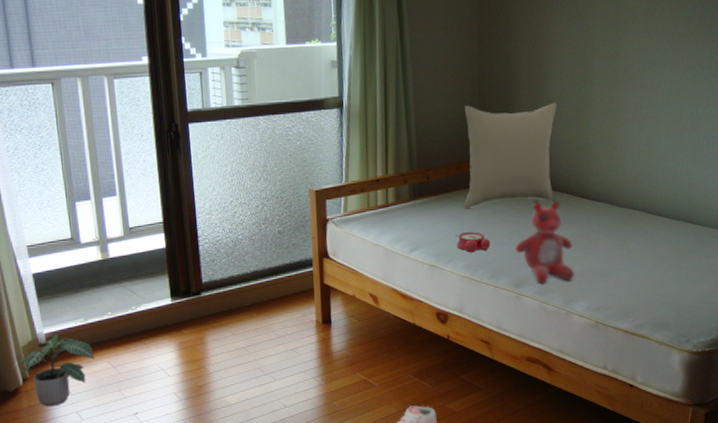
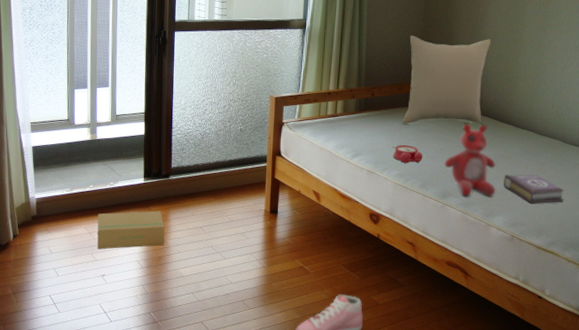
potted plant: present [18,333,94,407] -> none [11,199,75,262]
box: none [121,333,203,384] -> present [97,211,165,249]
book: none [583,251,650,284] -> present [504,174,565,204]

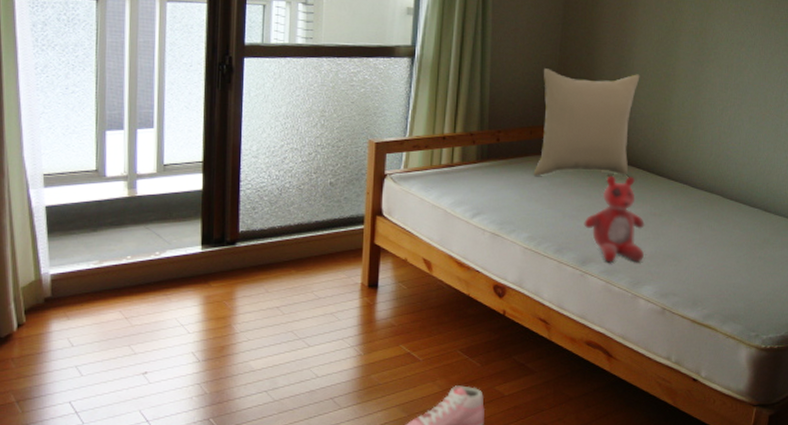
box: present [97,211,165,249] -> none [136,287,229,338]
alarm clock: present [392,145,423,163] -> none [522,201,559,223]
book: present [504,174,565,204] -> none [654,235,723,270]

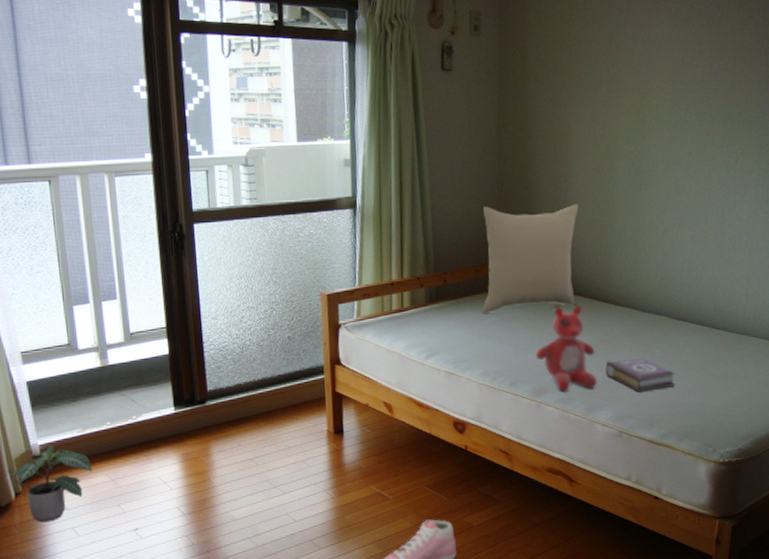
potted plant: none [15,275,105,358] -> present [11,445,92,523]
book: none [654,235,723,270] -> present [605,358,675,392]

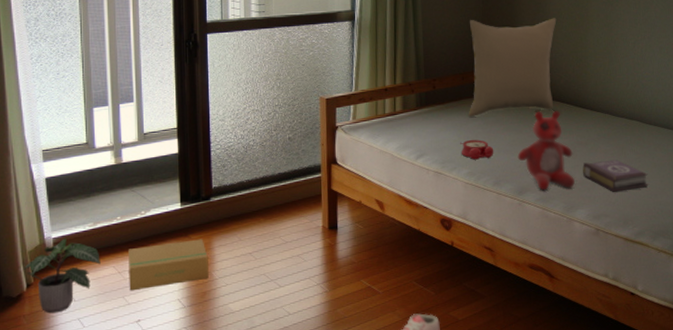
box: none [121,444,208,498] -> present [128,239,209,290]
alarm clock: none [474,337,511,359] -> present [460,140,494,160]

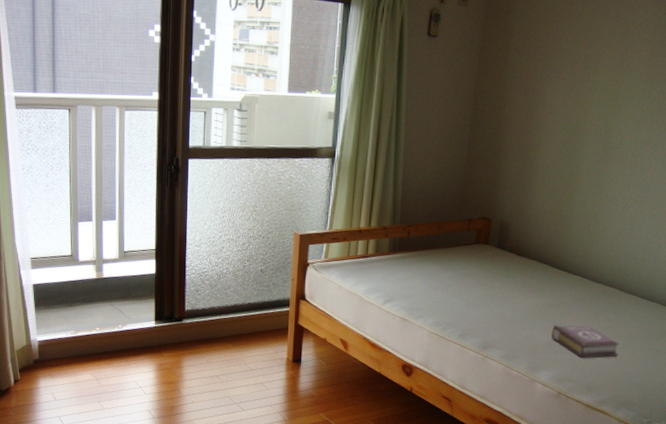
potted plant: present [24,238,101,314] -> none [12,342,80,409]
box: present [128,239,209,290] -> none [105,357,178,397]
alarm clock: present [460,140,494,160] -> none [429,290,463,311]
pillow: present [468,18,557,117] -> none [440,168,544,269]
stuffed bear: present [517,110,575,191] -> none [486,268,544,350]

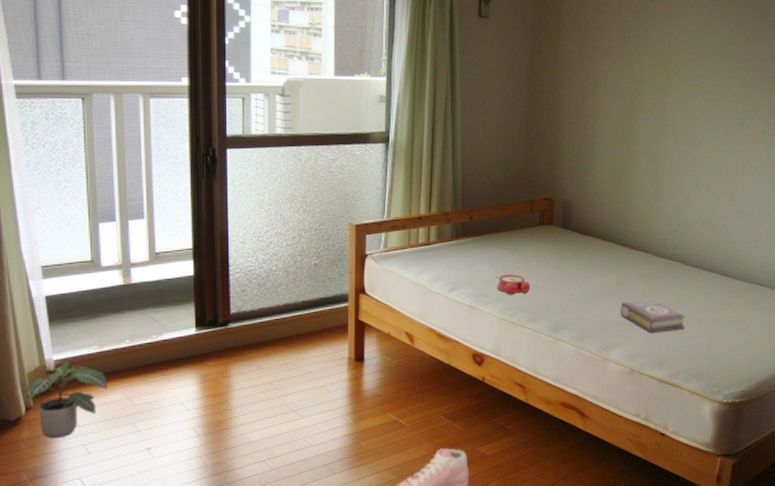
potted plant: none [12,342,80,409] -> present [22,361,107,439]
alarm clock: none [429,290,463,311] -> present [496,274,531,295]

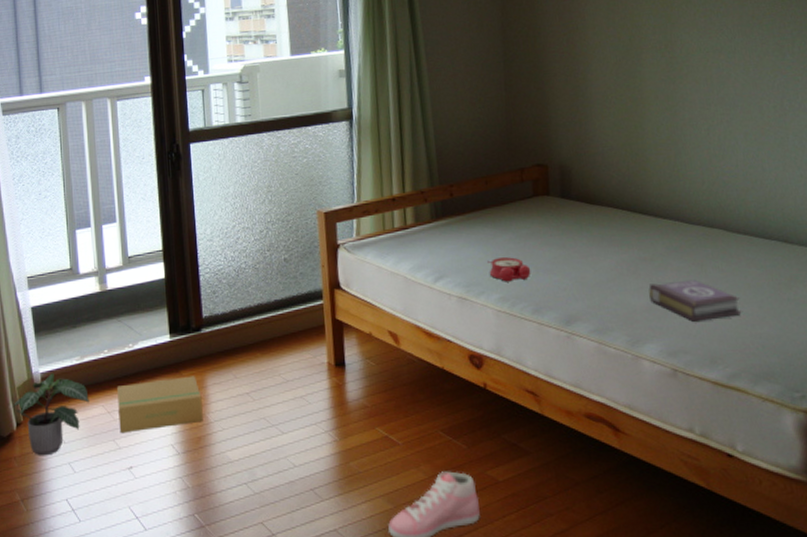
box: none [138,366,226,417] -> present [117,376,203,432]

